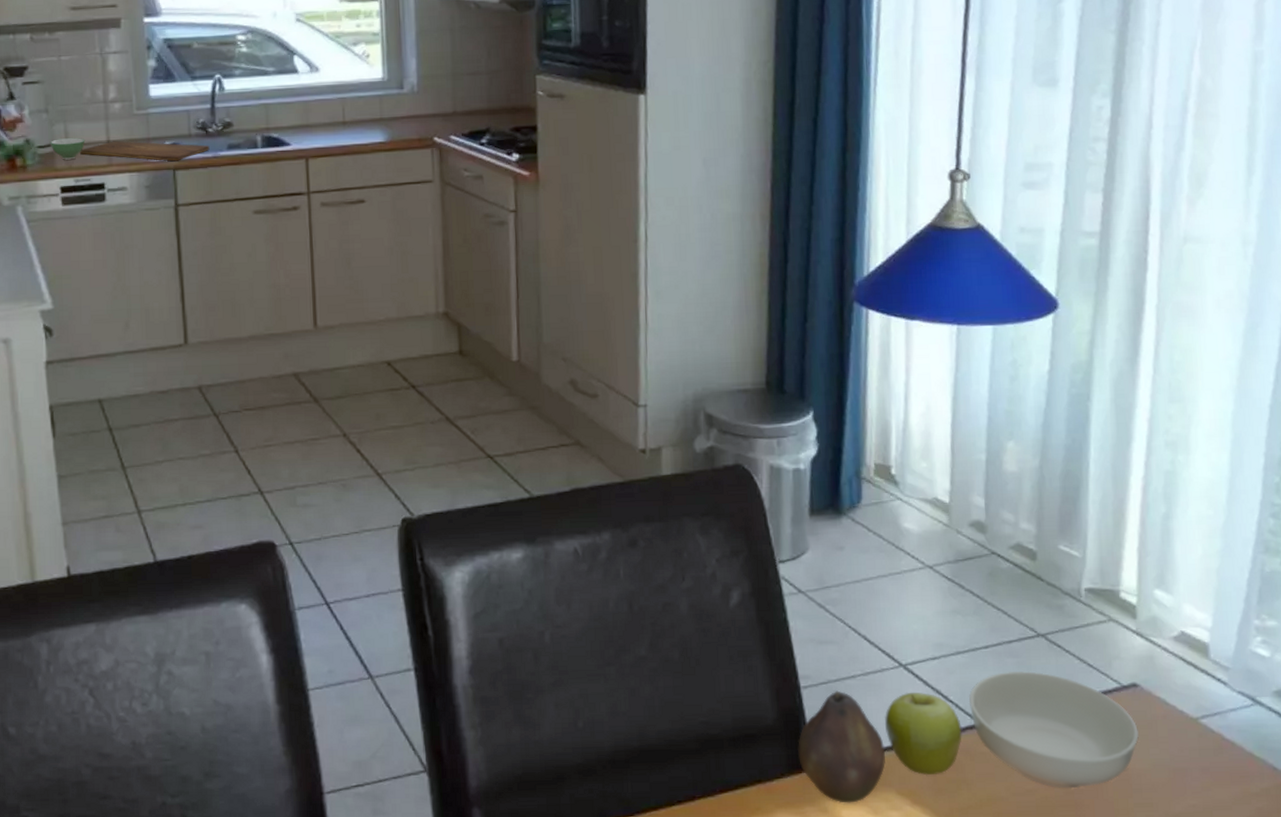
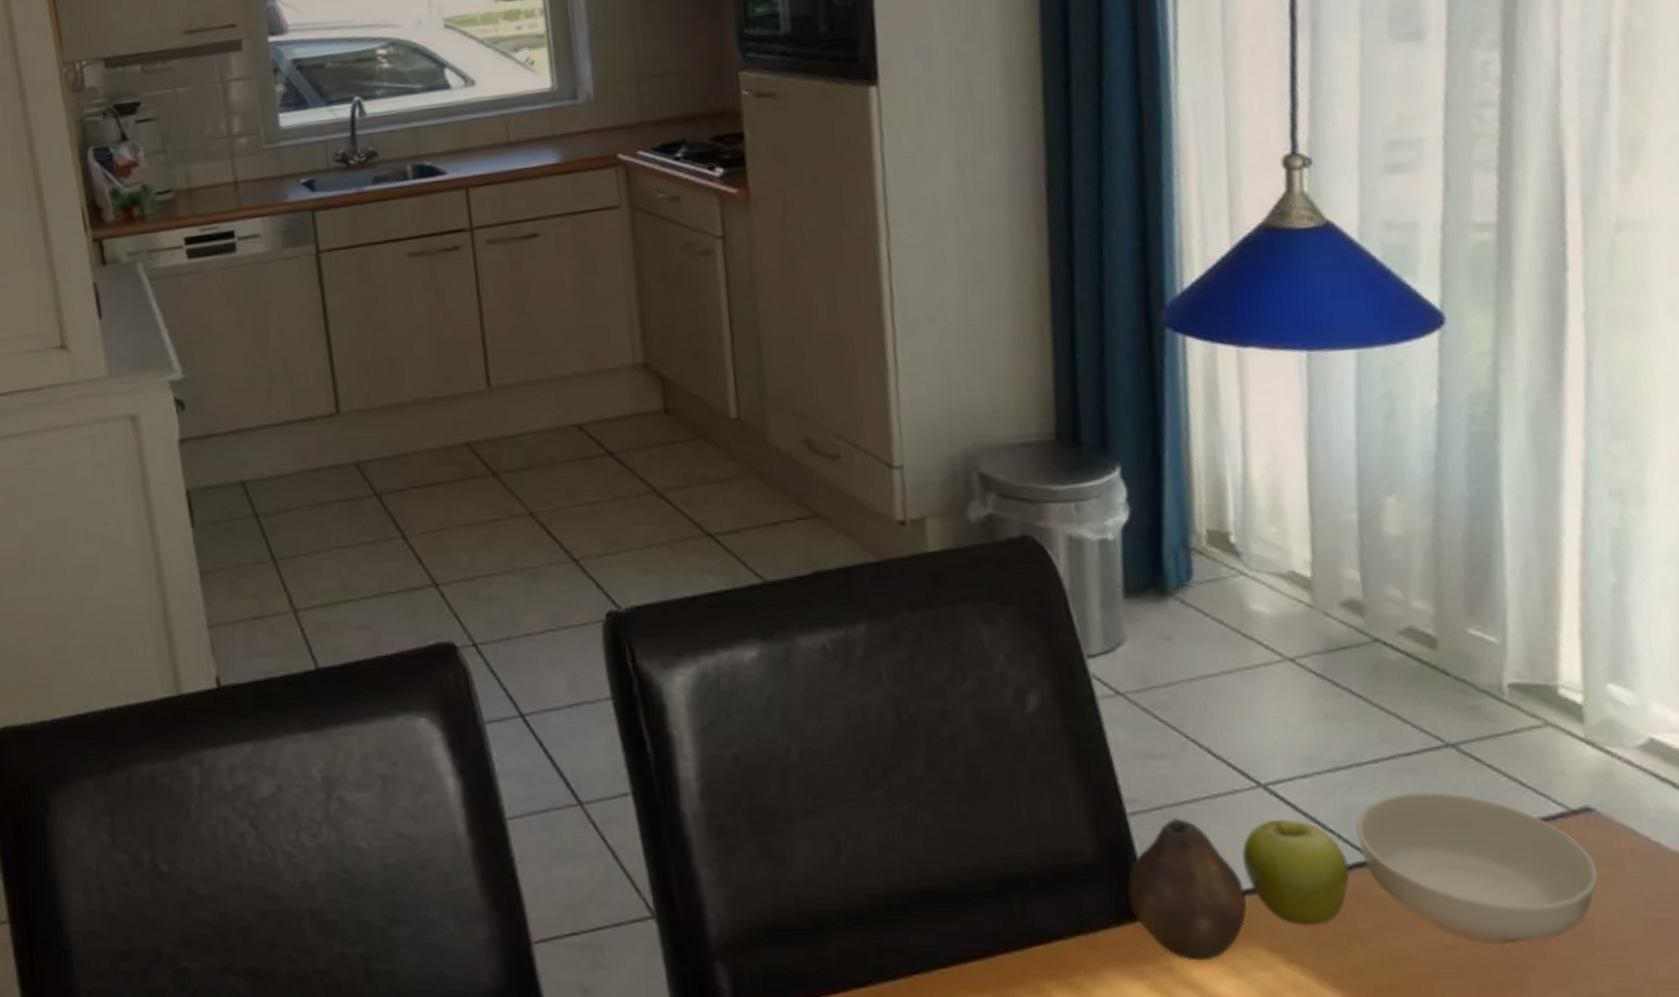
bowl: present [50,137,85,161] -> none [169,180,210,208]
cutting board: present [79,140,210,162] -> none [203,179,353,201]

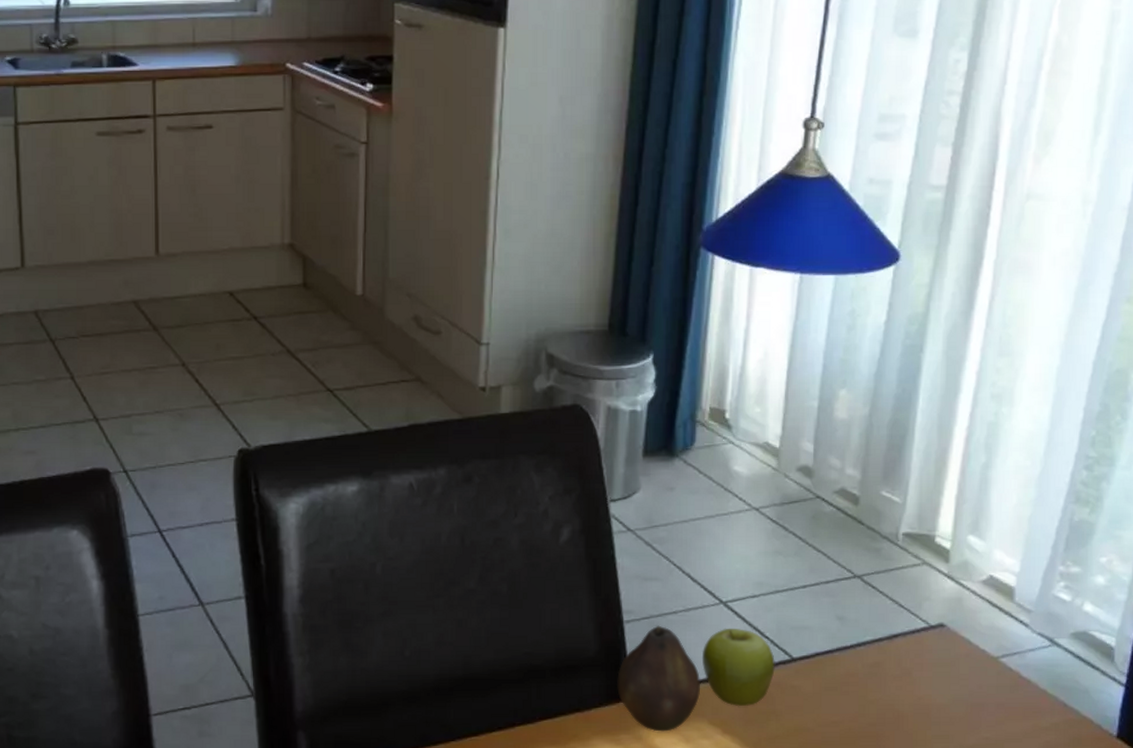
bowl: present [1354,791,1599,945] -> none [783,609,941,721]

